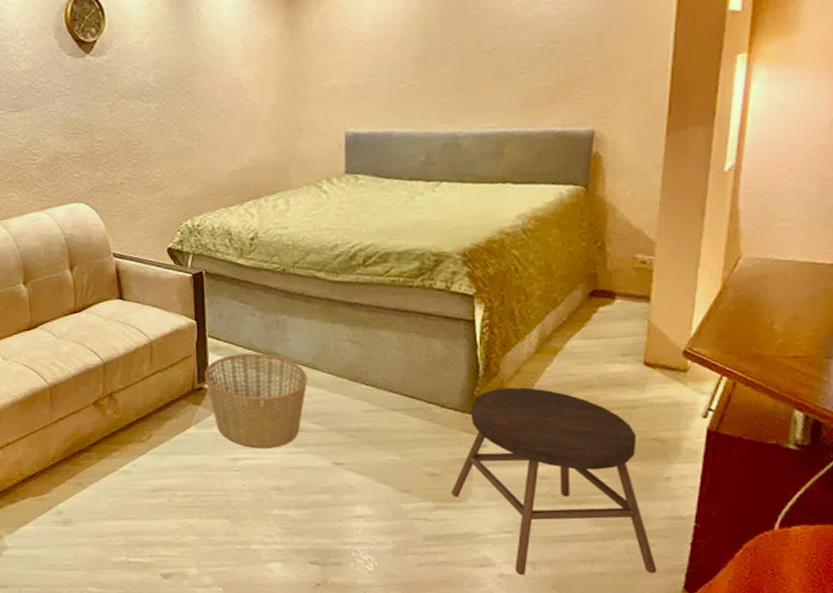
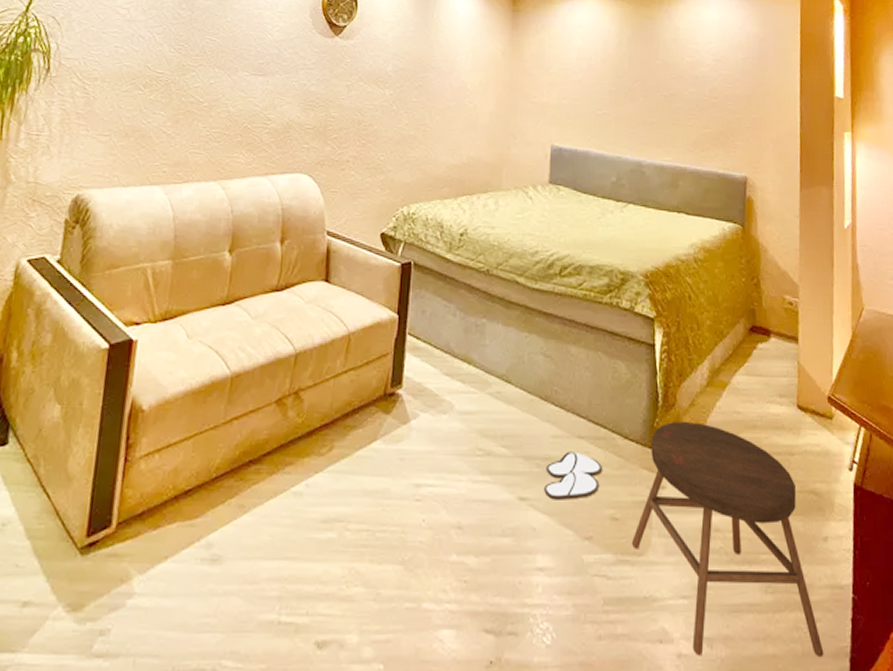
basket: present [205,353,308,449] -> none [399,357,501,474]
slippers: none [359,422,418,463] -> present [544,451,602,500]

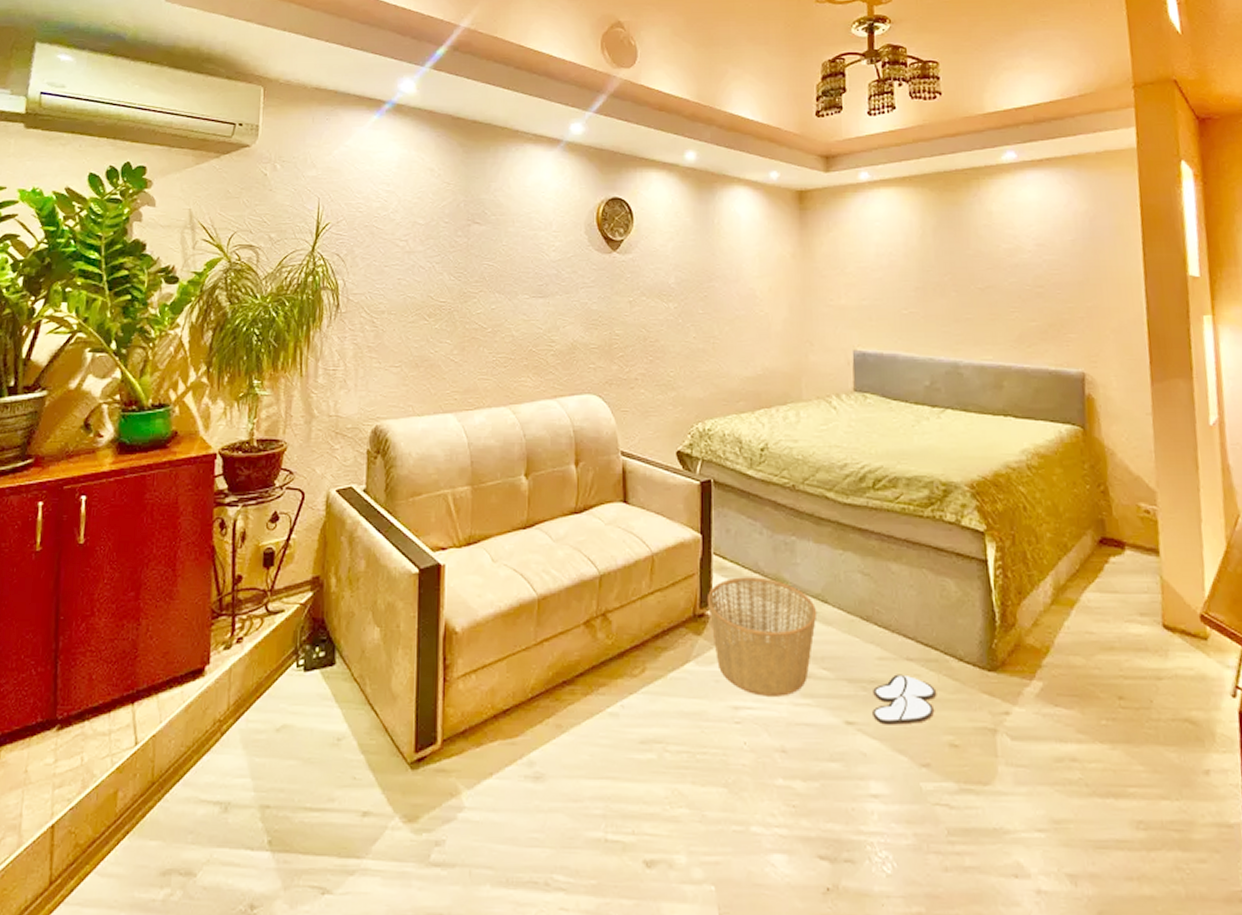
basket: none [399,357,501,474] -> present [708,577,817,696]
stool: present [631,422,824,657] -> none [974,643,1213,901]

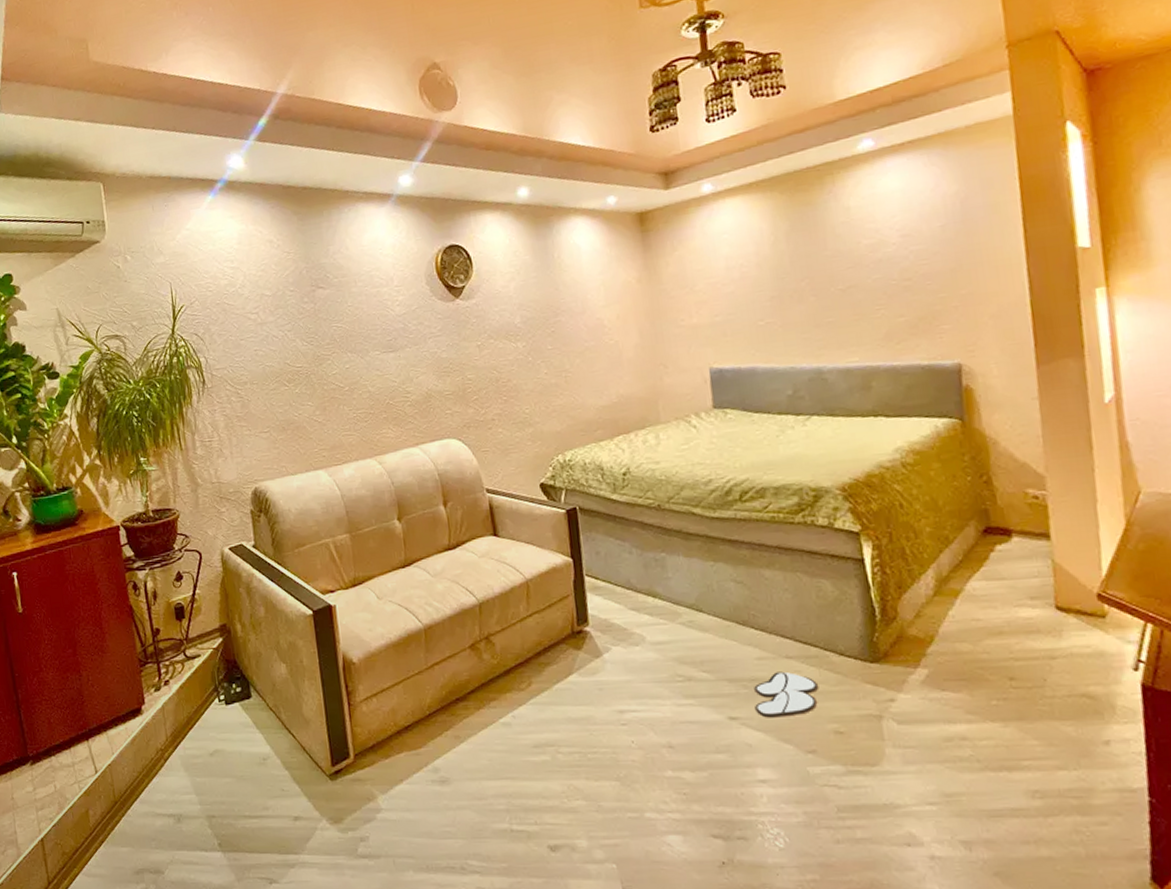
basket: present [708,577,817,696] -> none [584,593,693,700]

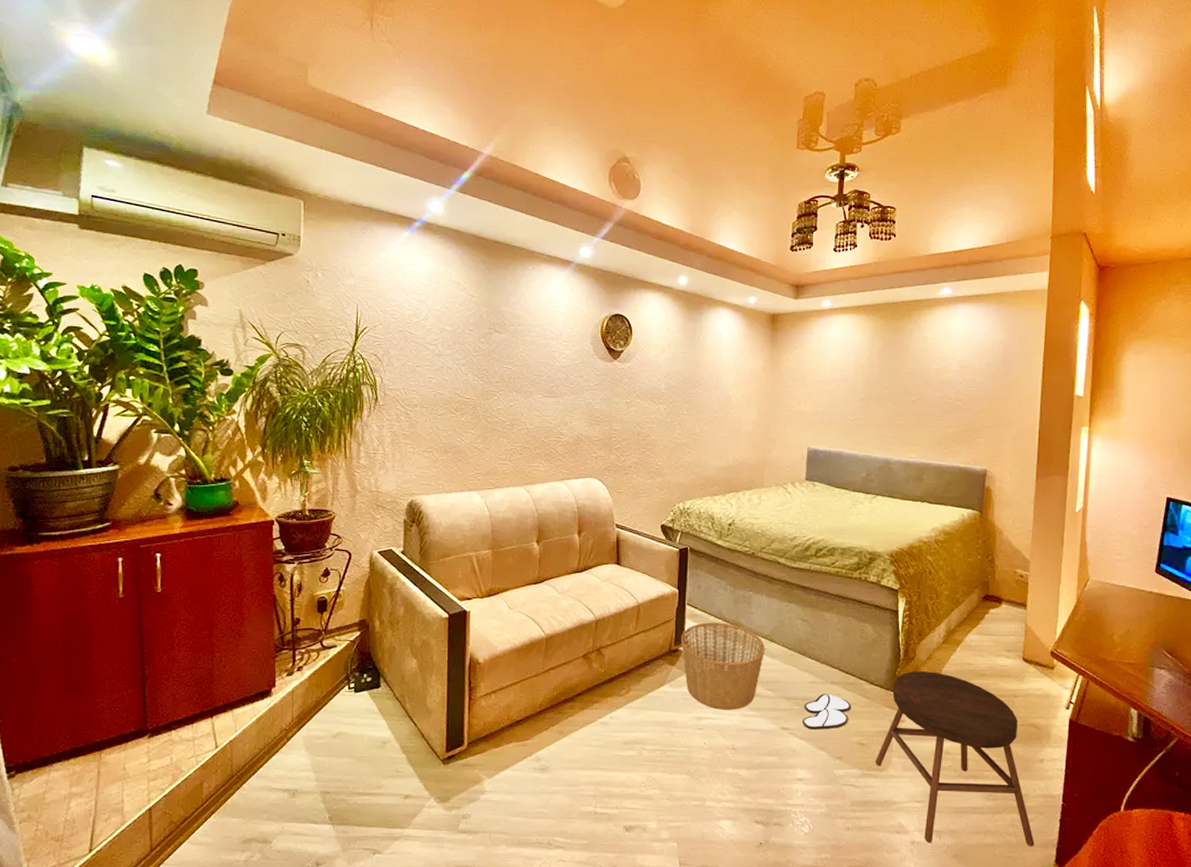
basket: none [584,593,693,700] -> present [681,622,766,710]
stool: none [861,633,1115,859] -> present [875,671,1035,846]

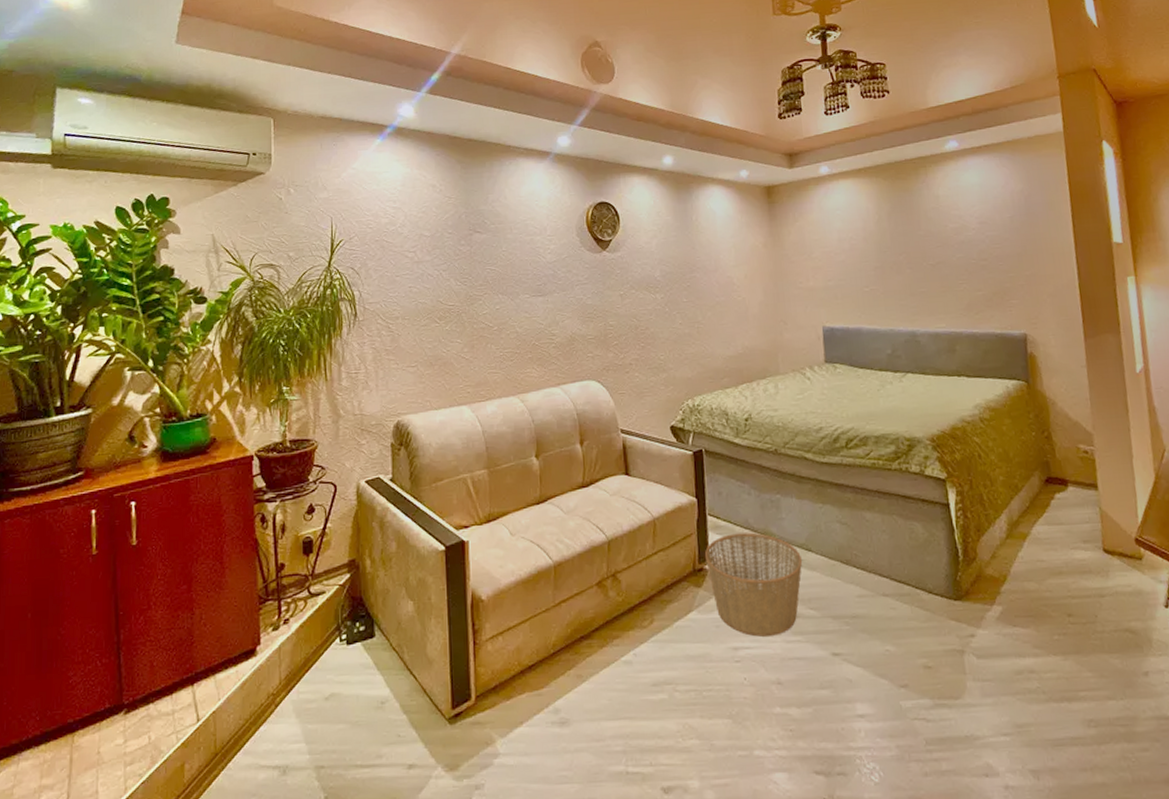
slippers: present [802,694,851,730] -> none [855,608,910,654]
stool: present [875,671,1035,846] -> none [946,573,1156,786]

